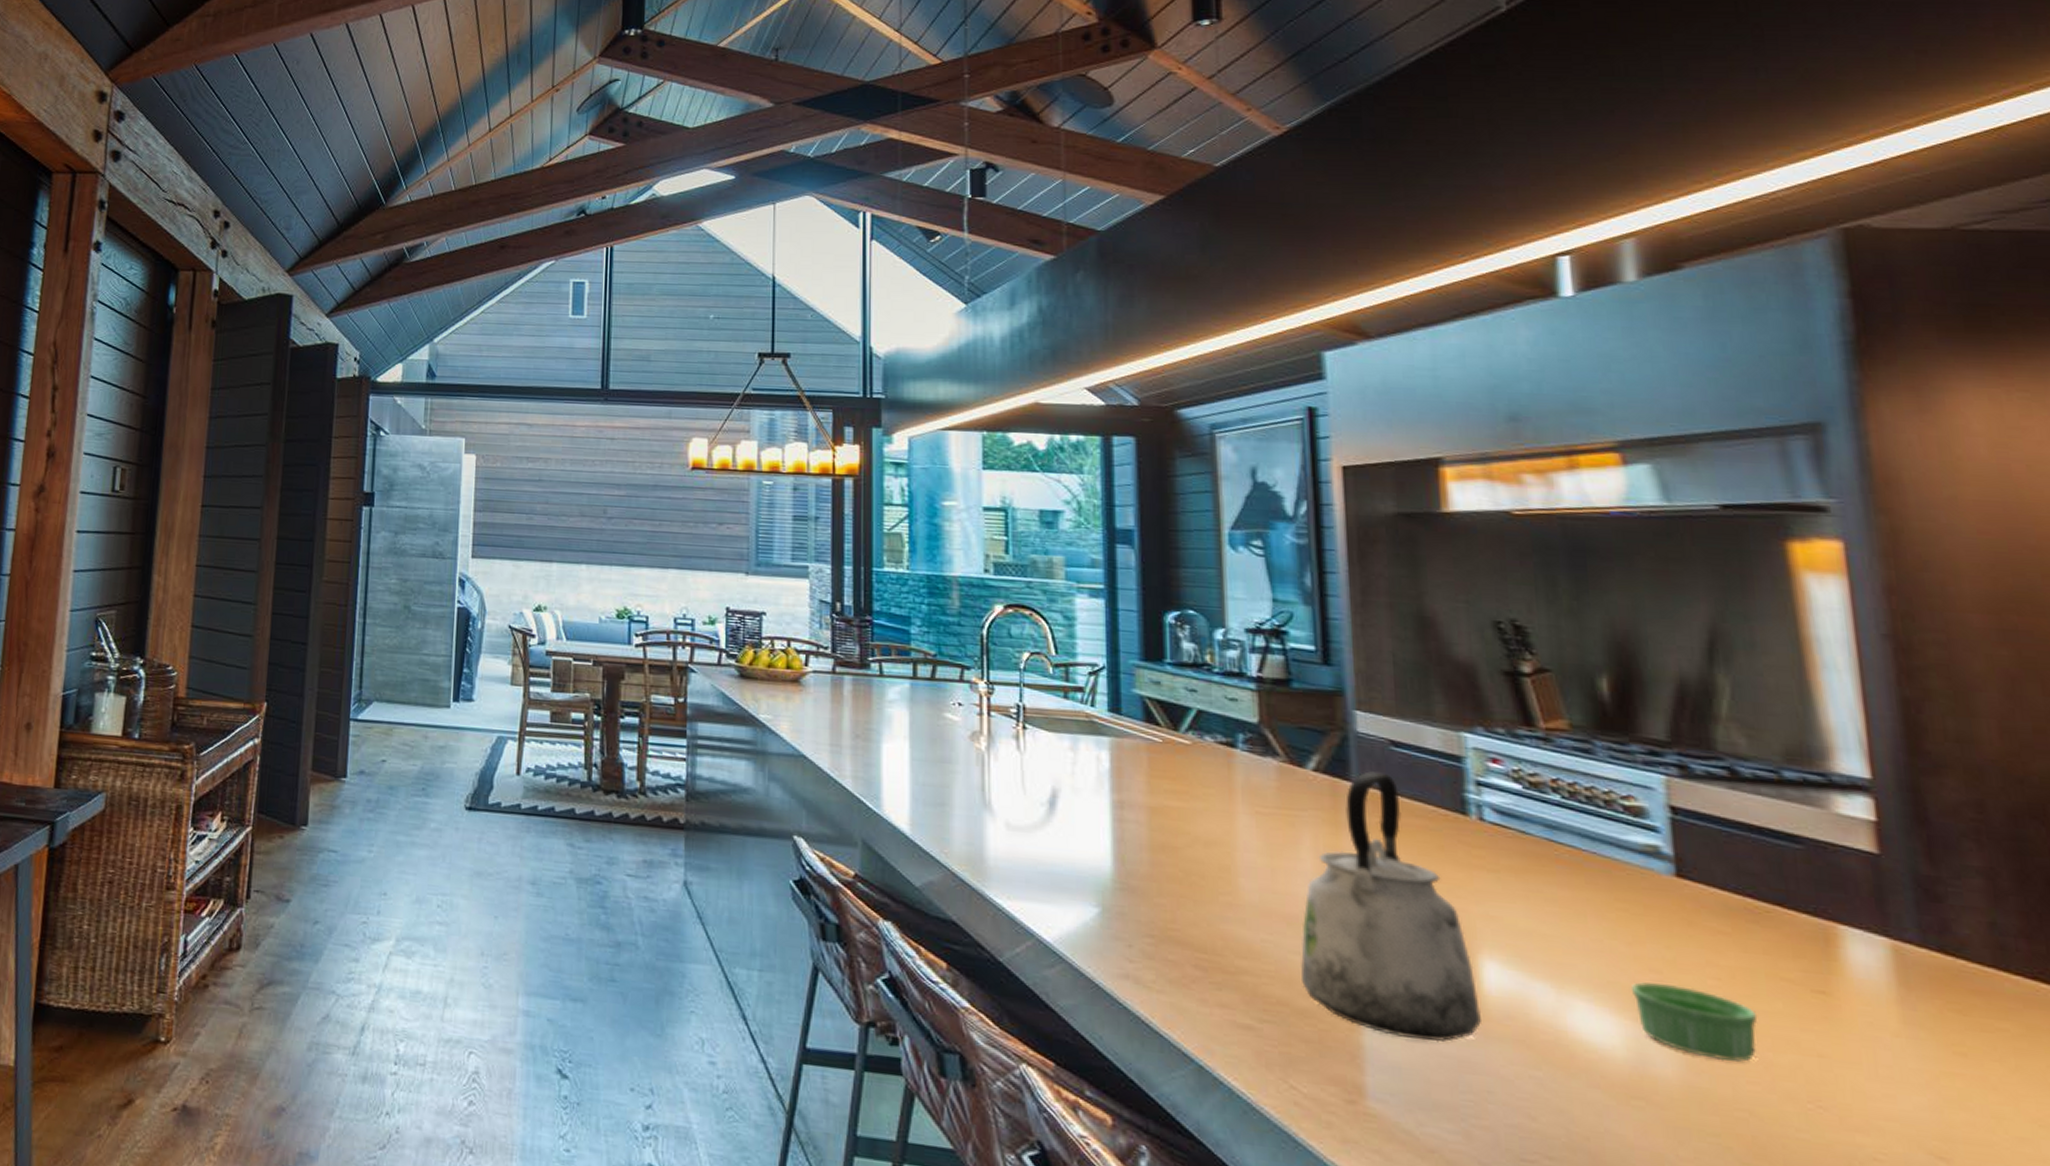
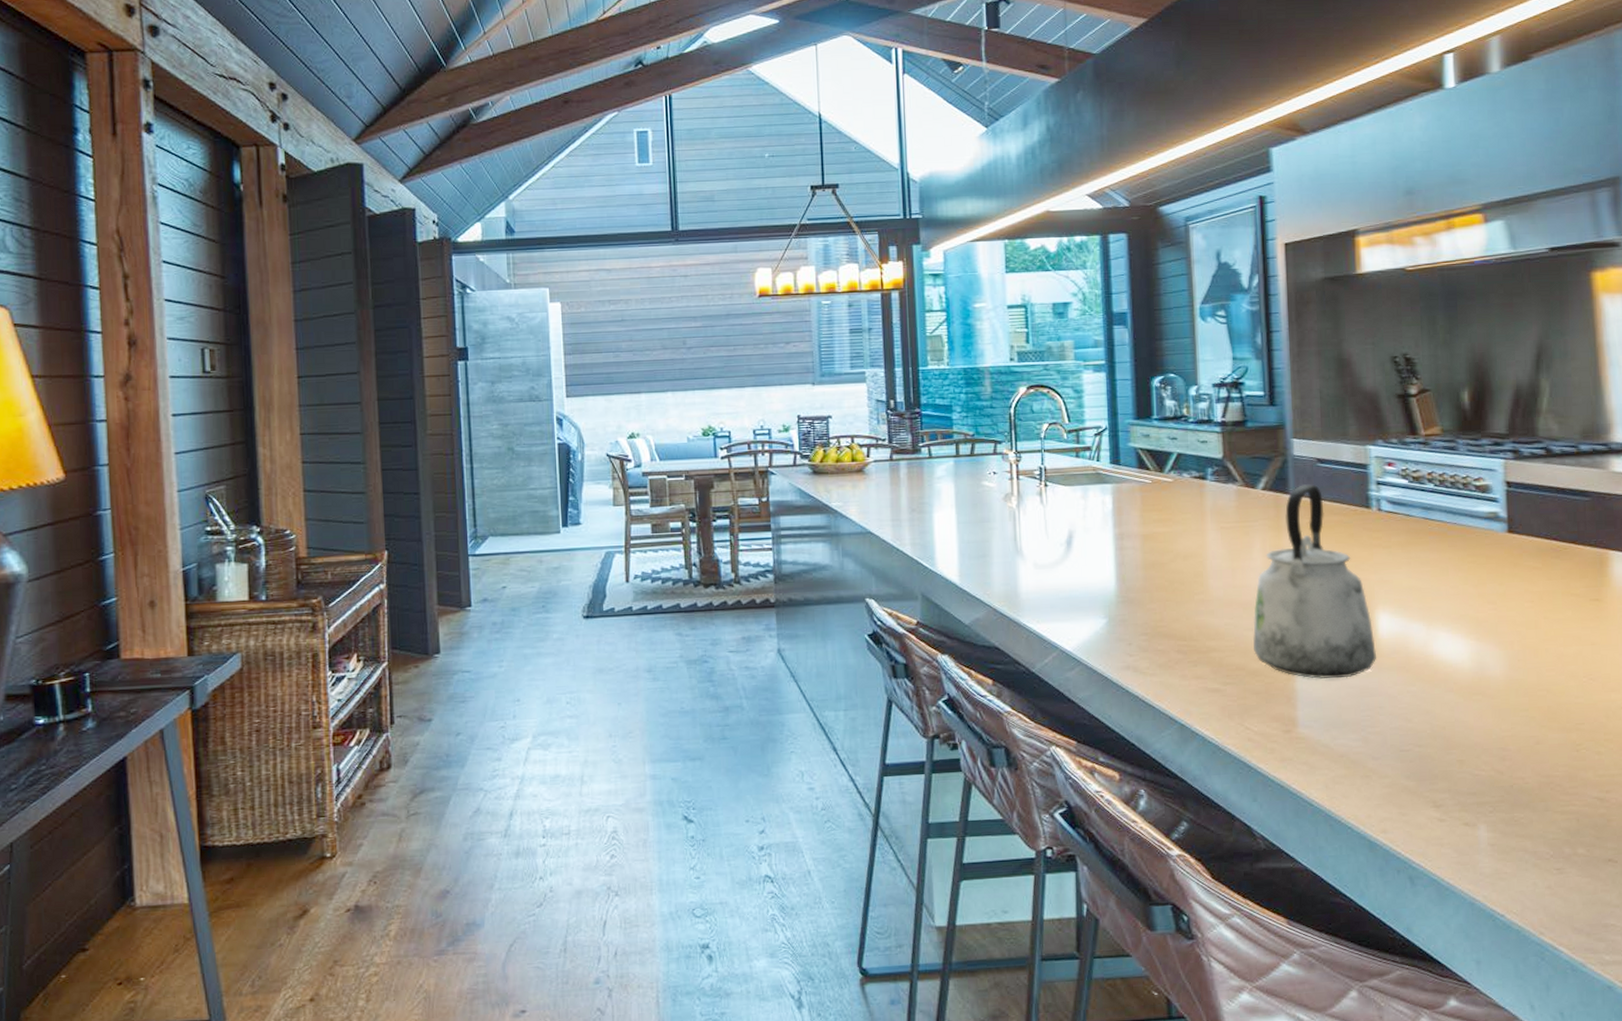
ramekin: present [1630,982,1758,1062] -> none [1475,610,1556,659]

